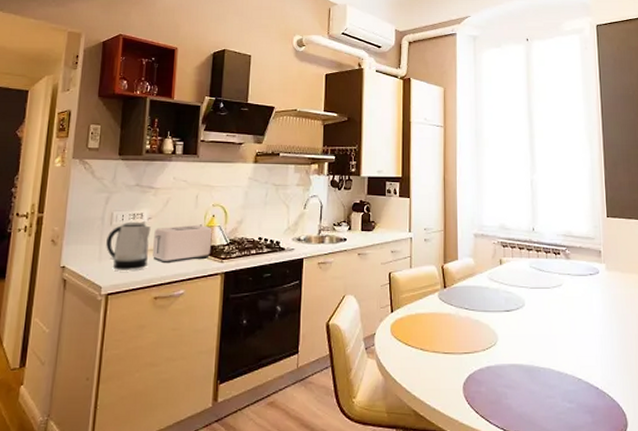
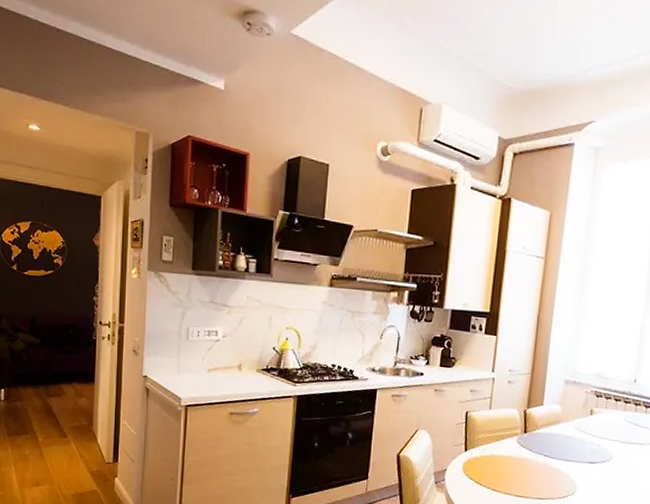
kettle: present [106,221,151,270] -> none [184,338,225,386]
toaster: present [153,224,212,264] -> none [228,346,286,383]

